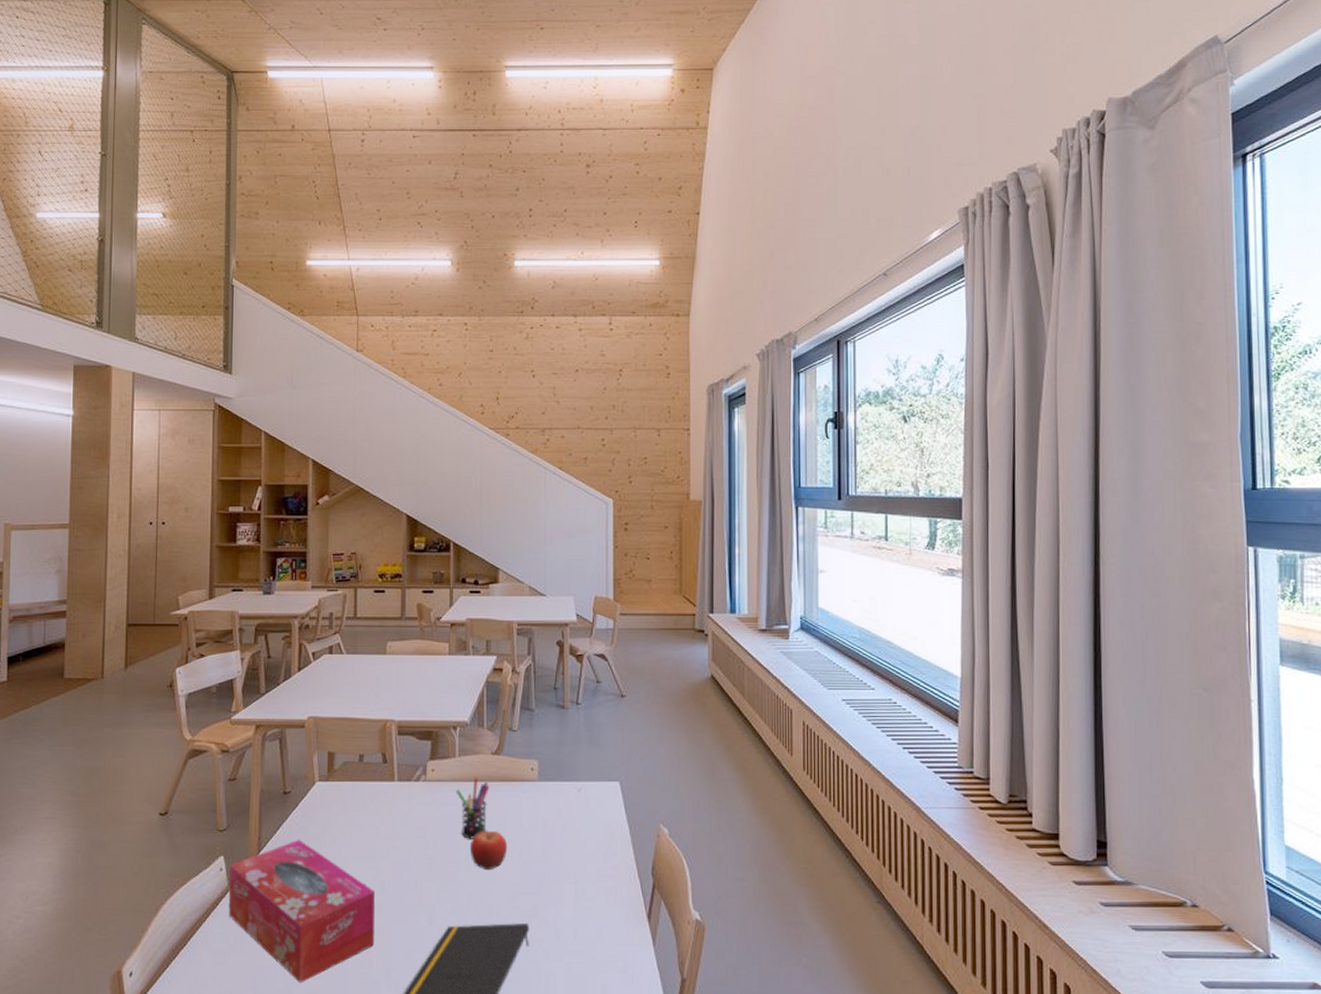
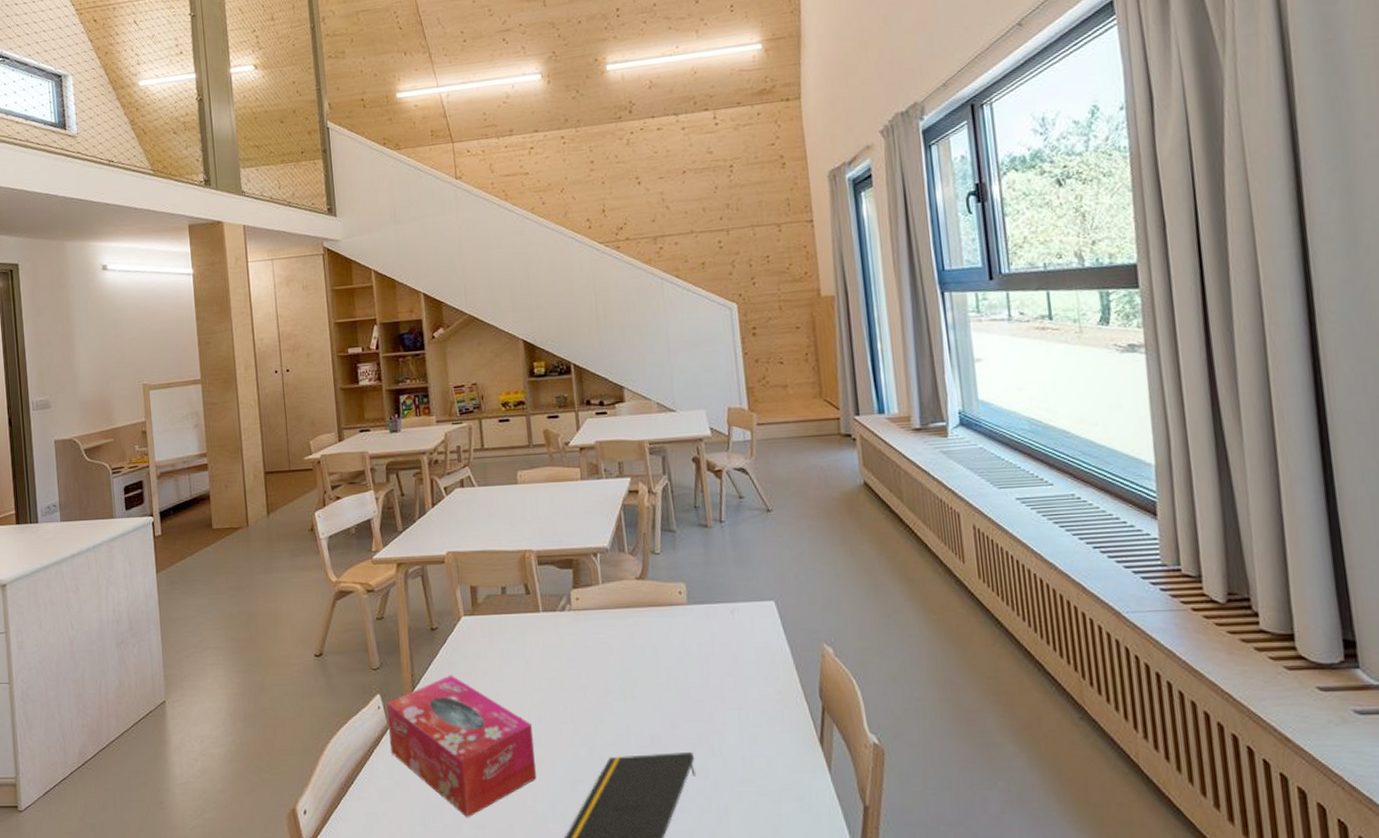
pen holder: present [455,777,490,839] -> none [602,603,639,668]
fruit: present [469,830,508,871] -> none [623,657,663,699]

